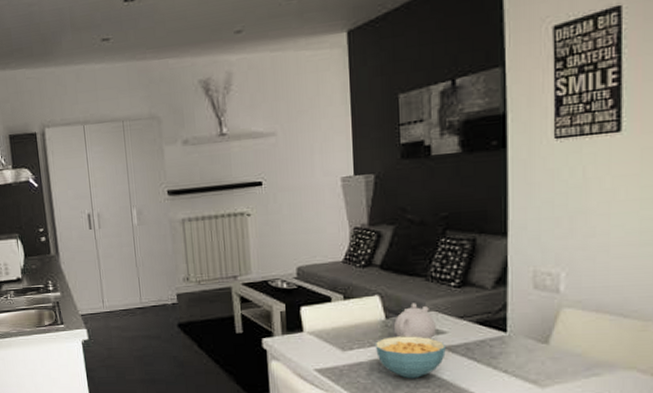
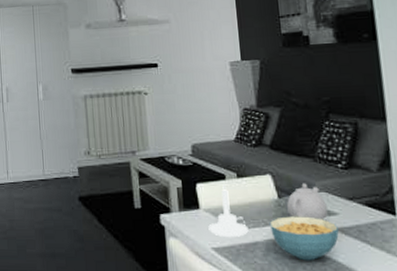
candle holder: none [312,305,353,359] -> present [208,183,249,238]

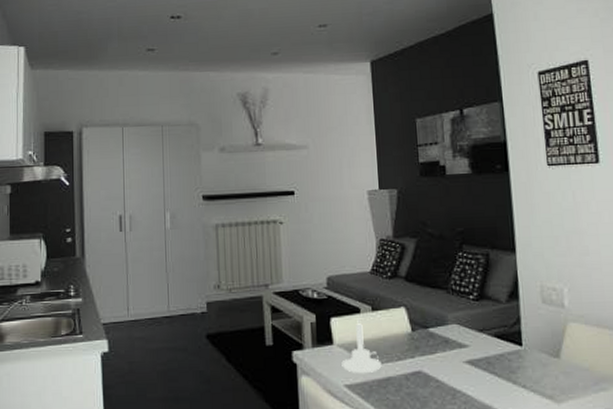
cereal bowl: present [269,216,339,261] -> none [402,349,469,395]
teapot: present [287,183,328,220] -> none [420,315,459,353]

